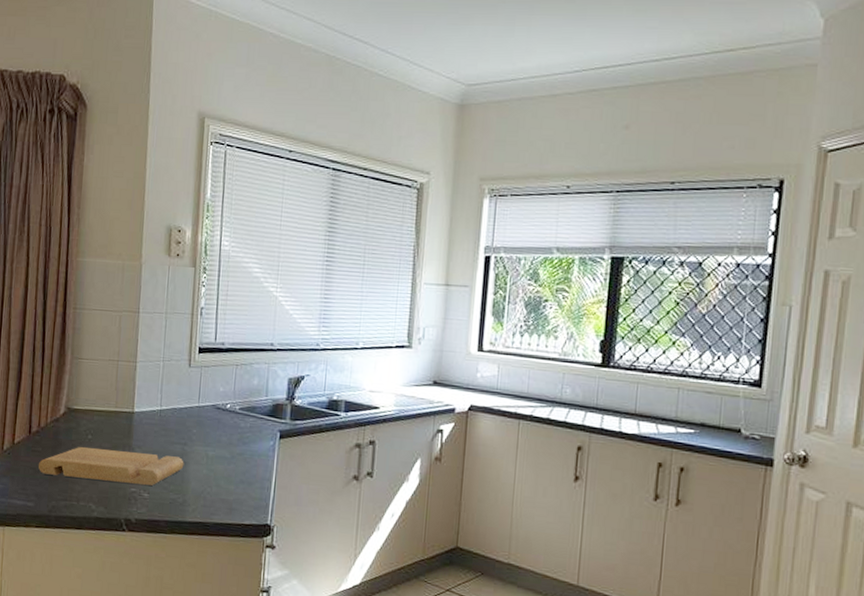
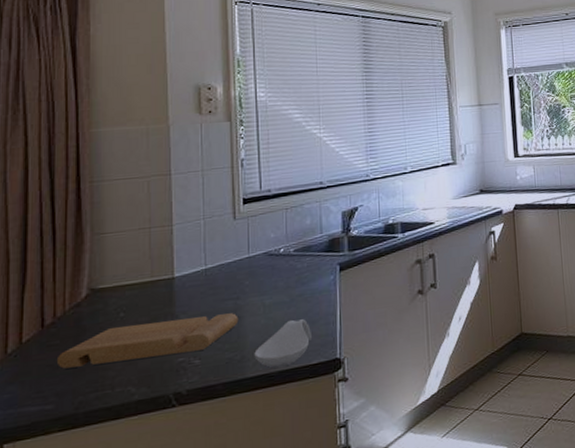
spoon rest: none [194,476,247,520] -> present [254,319,311,368]

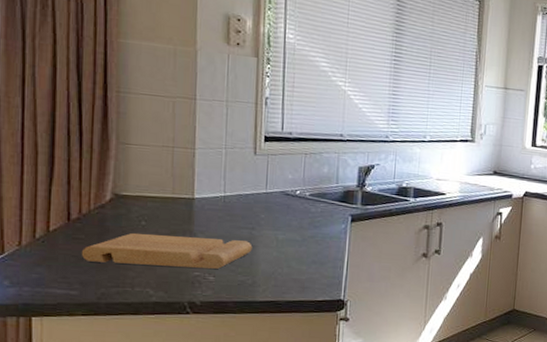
spoon rest: present [254,319,311,368] -> none [264,257,319,298]

